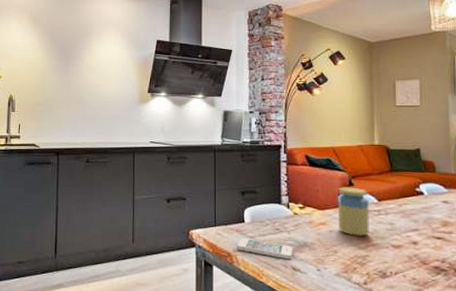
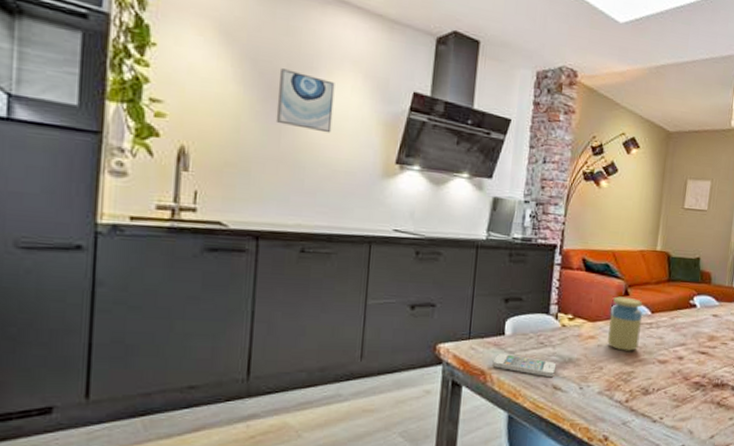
wall art: none [66,37,103,76] -> present [275,68,335,133]

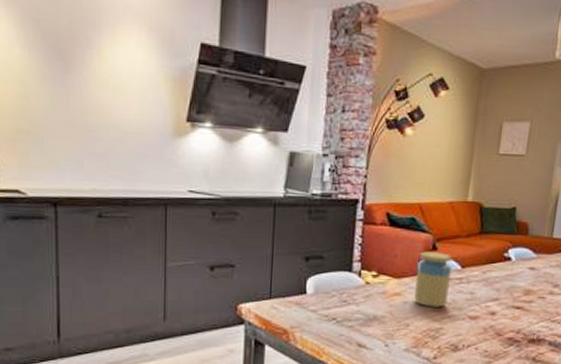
wall art: present [275,68,335,133] -> none [62,27,119,93]
smartphone: present [492,353,557,378] -> none [295,311,361,336]

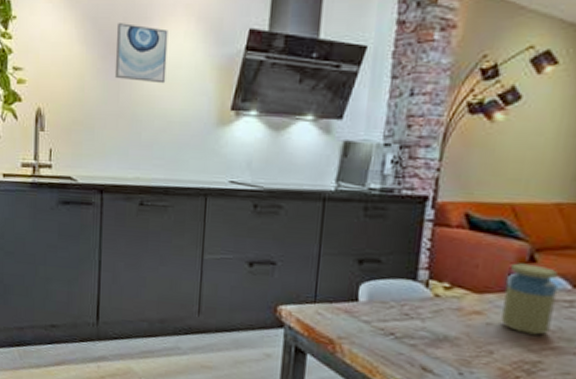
wall art: none [62,27,119,93] -> present [114,23,168,84]

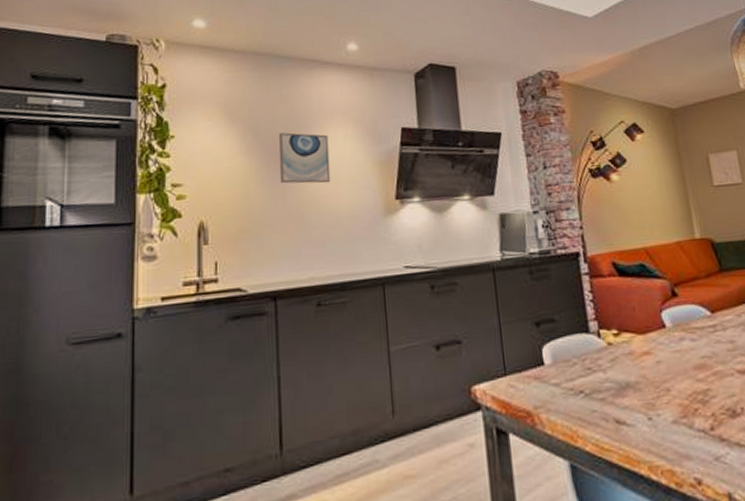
jar: present [501,263,559,335] -> none [660,298,707,365]

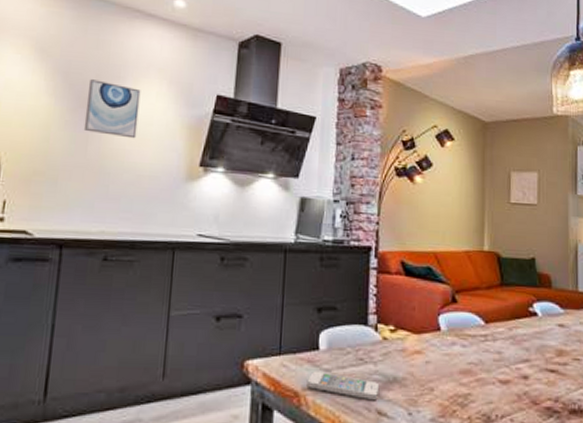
smartphone: none [537,386,614,411] -> present [306,370,380,401]

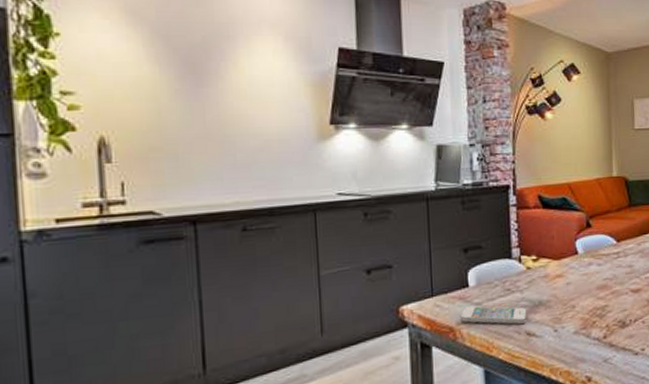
wall art: present [83,79,141,139] -> none [194,42,258,103]

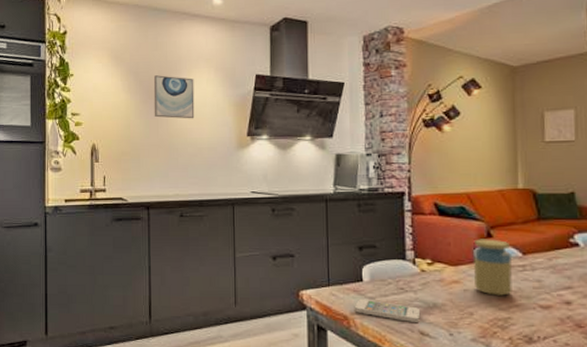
wall art: none [194,42,258,103] -> present [153,75,195,119]
jar: none [574,229,609,286] -> present [472,239,513,296]

